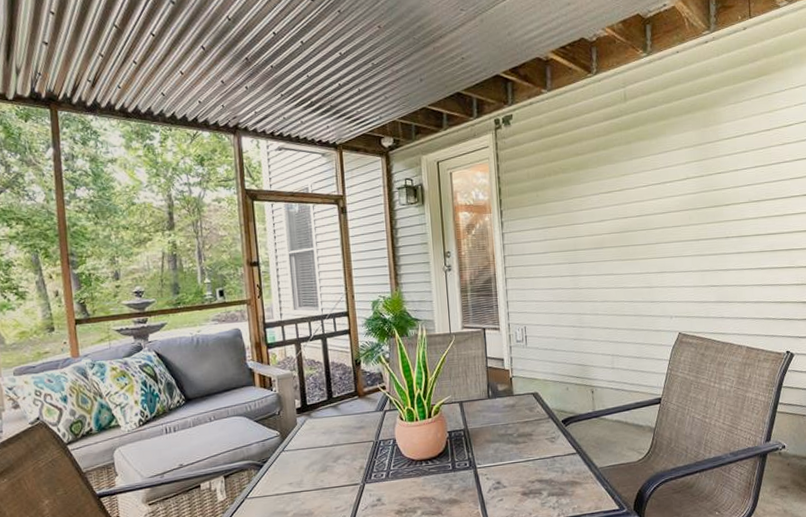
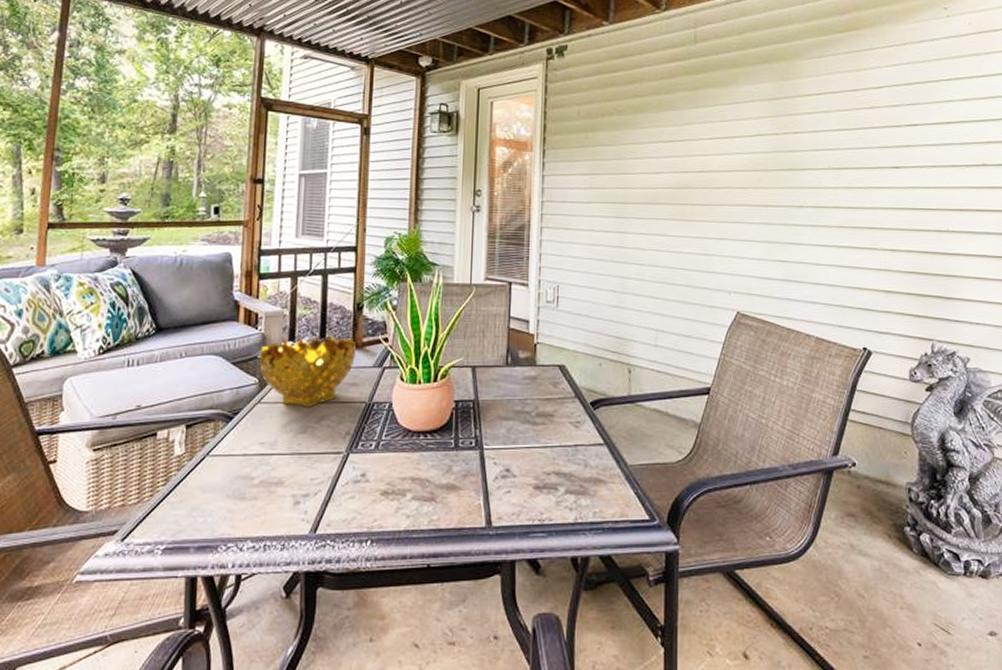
decorative bowl: none [277,388,360,451] -> present [259,334,356,408]

